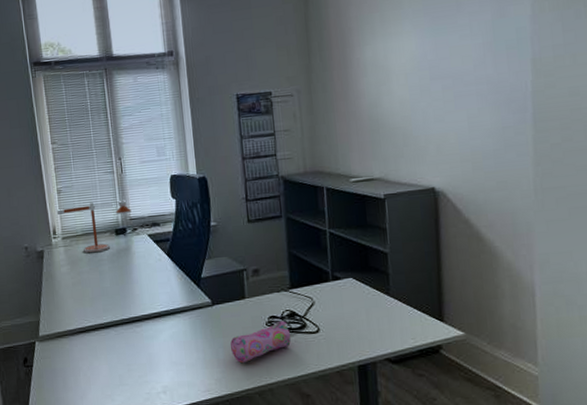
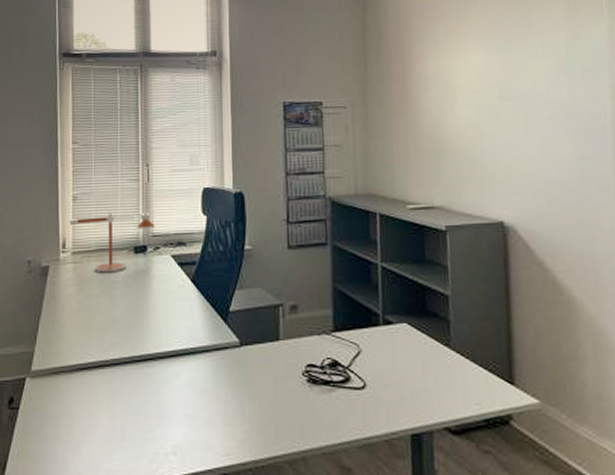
pencil case: present [230,320,291,363] -> none [259,371,331,421]

